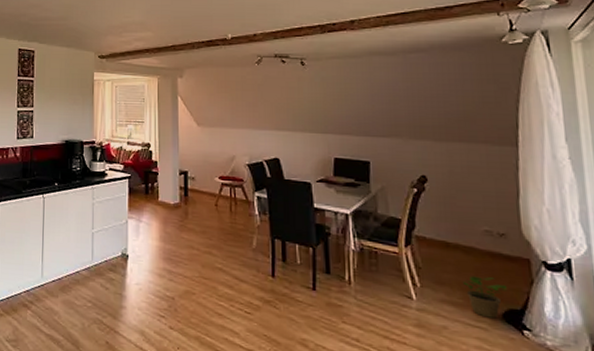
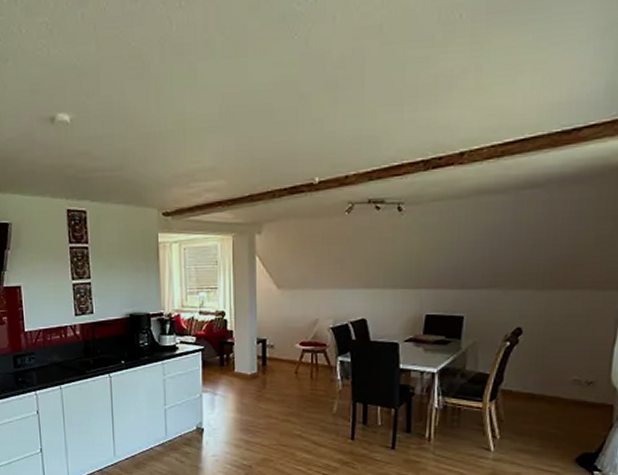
potted plant: present [463,276,508,319] -> none [543,425,586,463]

